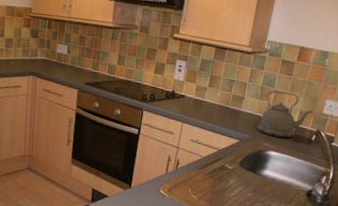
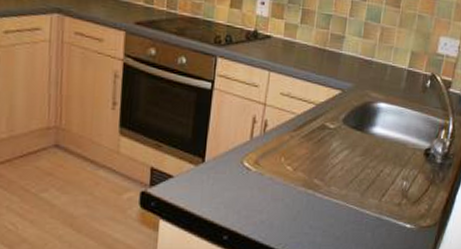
kettle: present [256,91,313,138] -> none [360,27,426,86]

